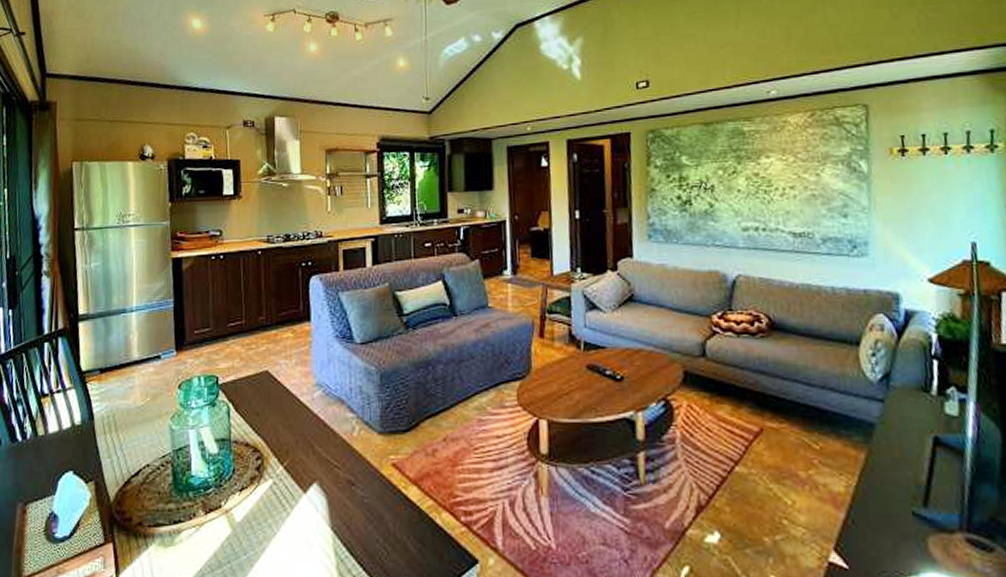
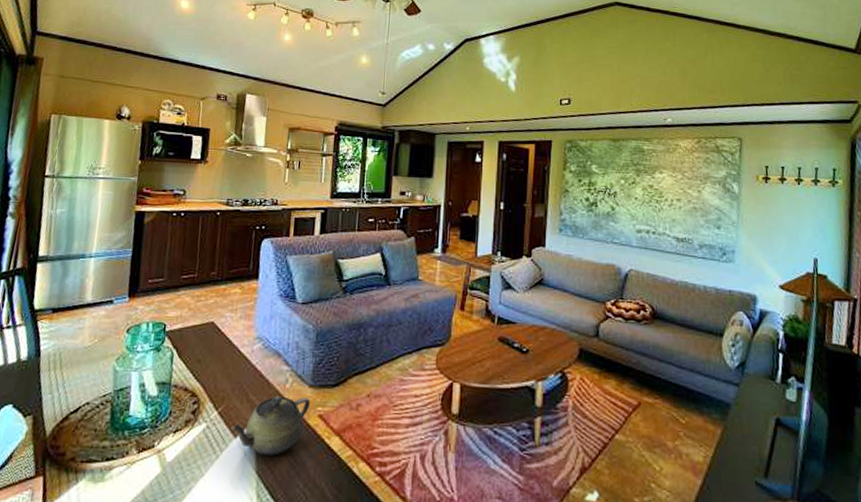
teapot: none [299,446,382,511] -> present [231,396,311,457]

